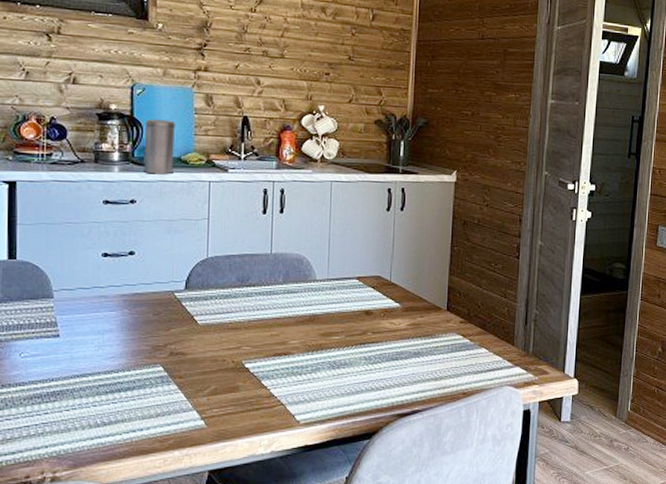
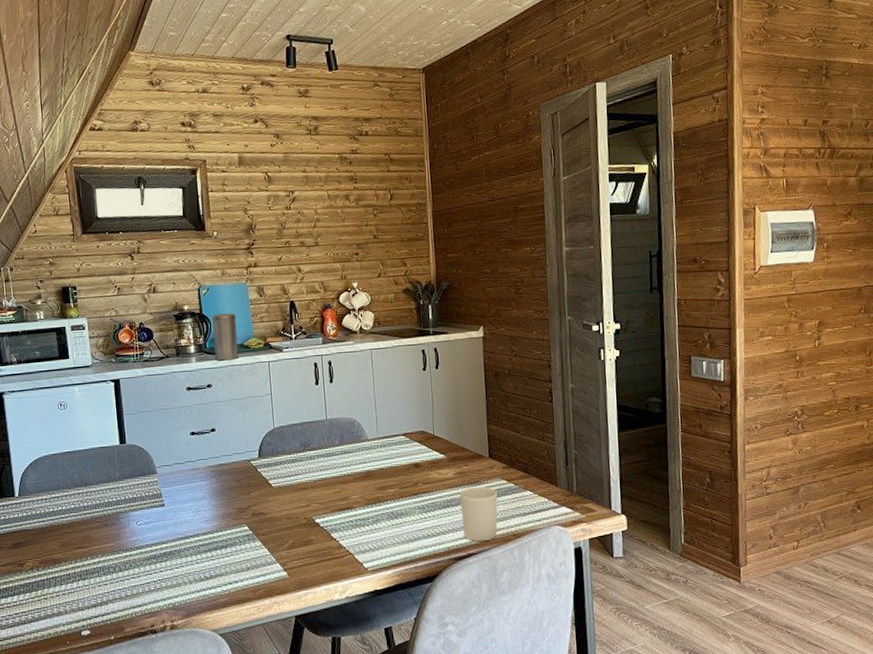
mug: none [410,340,452,399] -> present [460,486,498,542]

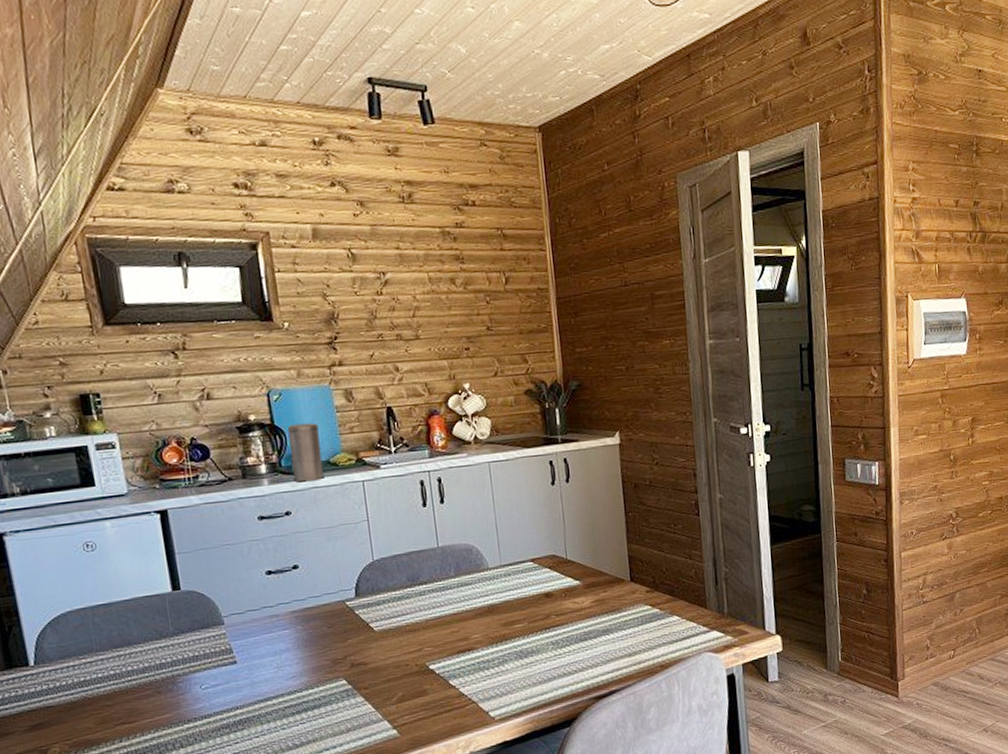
mug: present [460,486,498,542] -> none [598,614,642,677]

